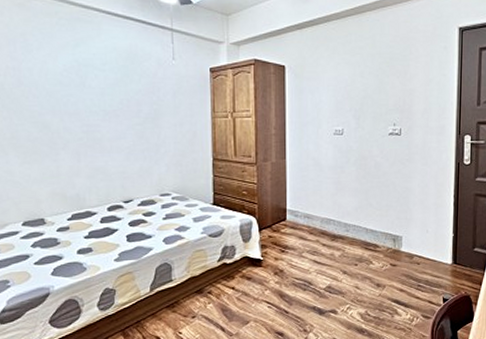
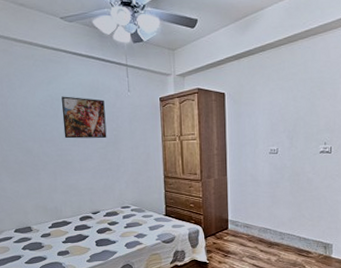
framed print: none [90,62,145,114] -> present [62,96,107,139]

